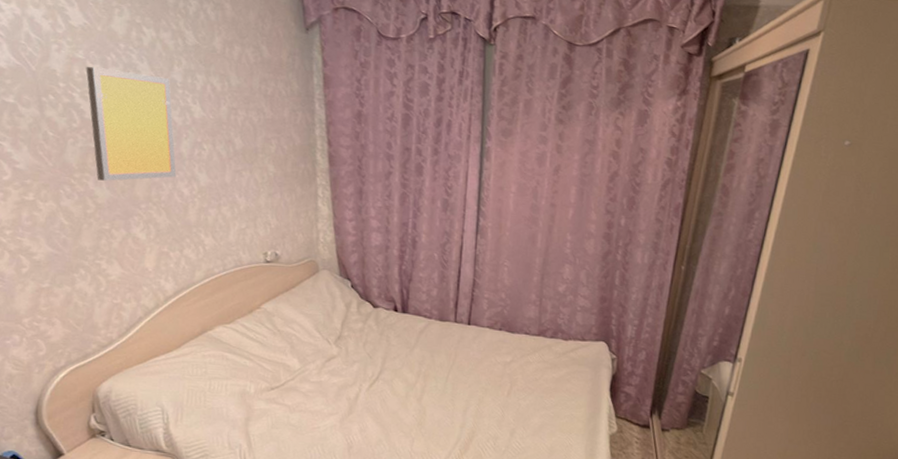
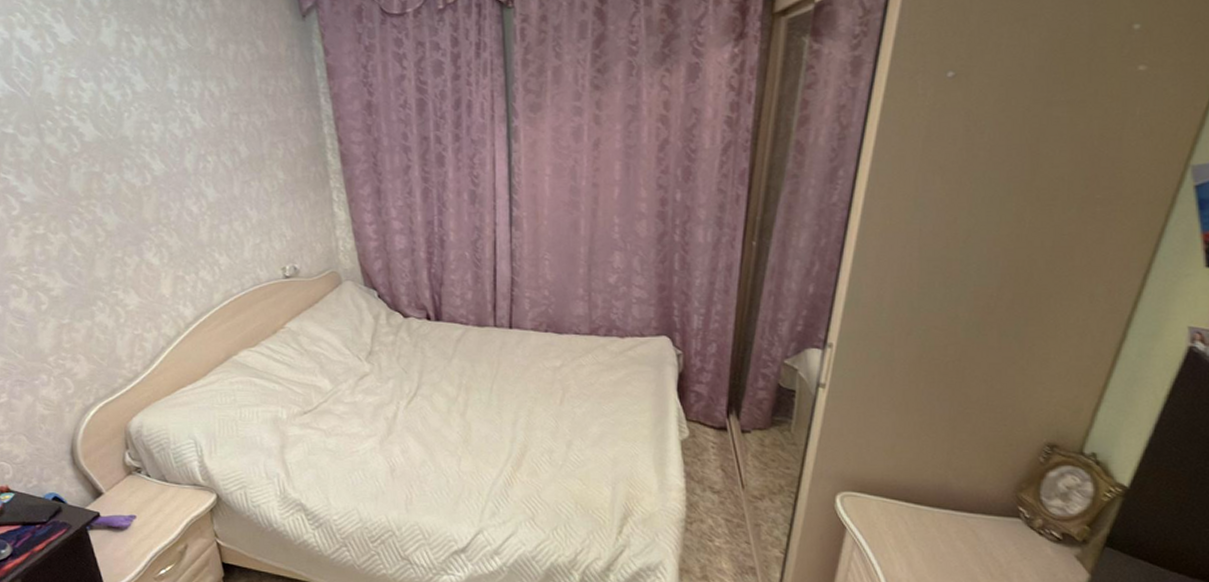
wall art: present [86,66,177,181] -> none [80,84,183,206]

